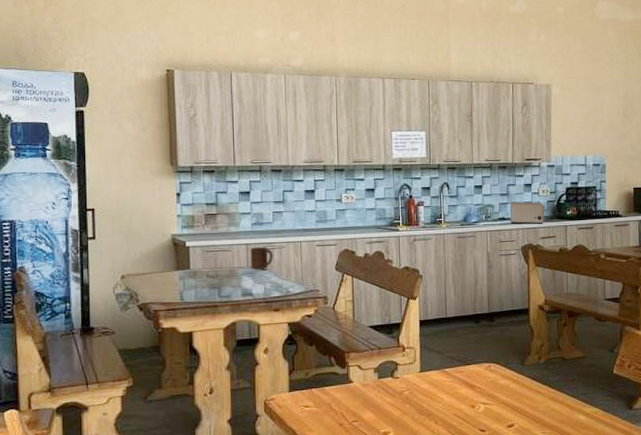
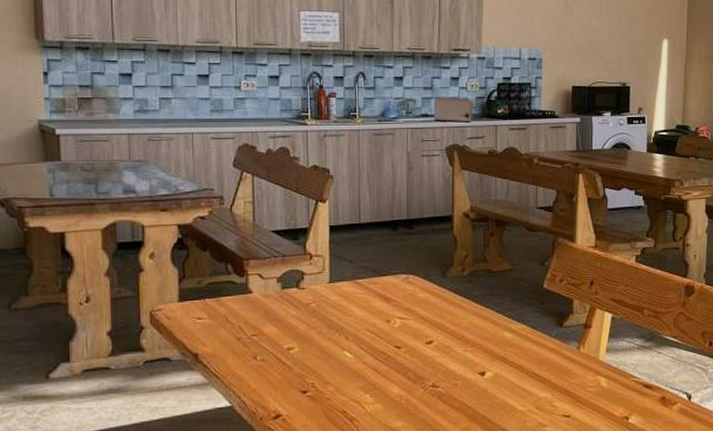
cup: present [250,247,273,270] -> none [133,138,160,163]

